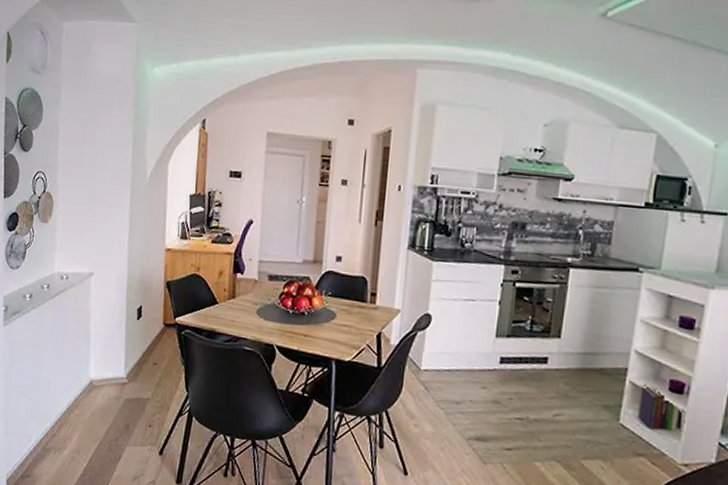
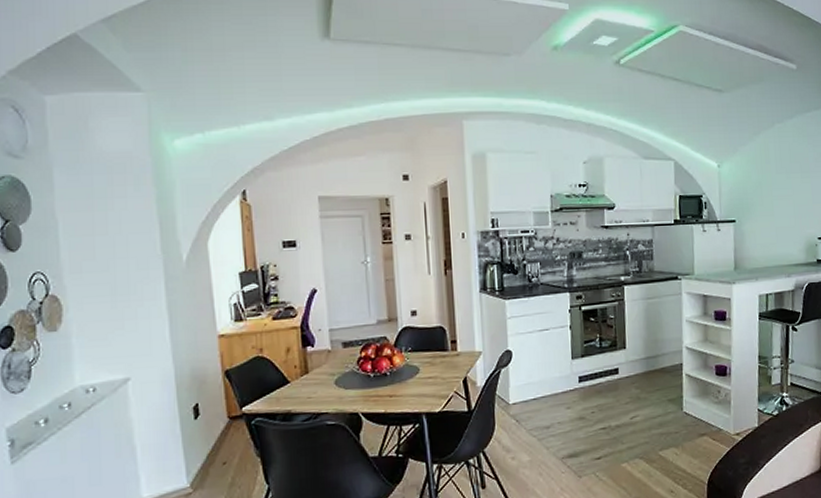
books: present [638,385,685,432] -> none [695,374,731,411]

